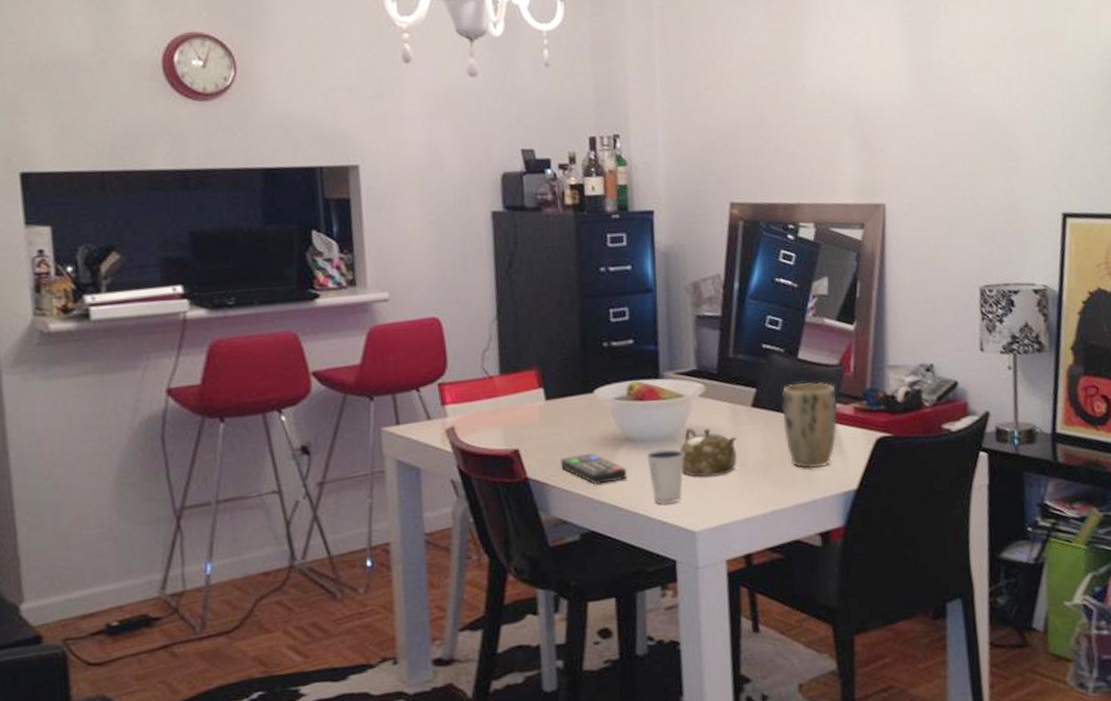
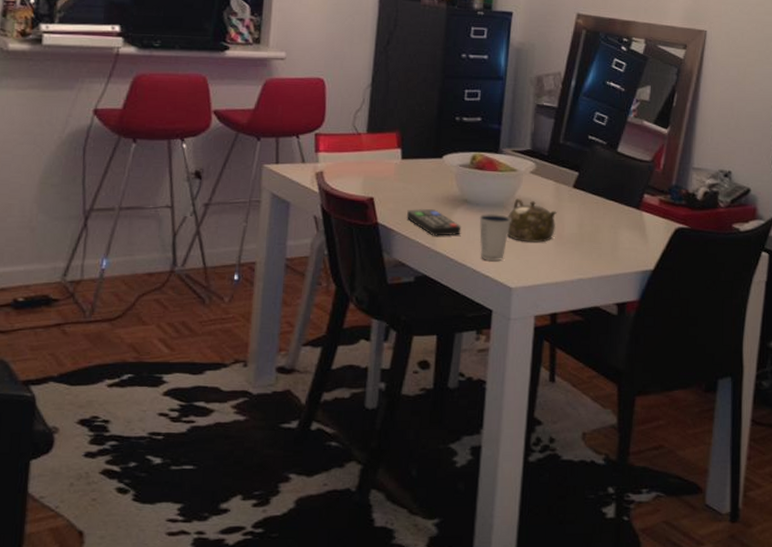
plant pot: present [782,382,837,469] -> none [597,172,646,247]

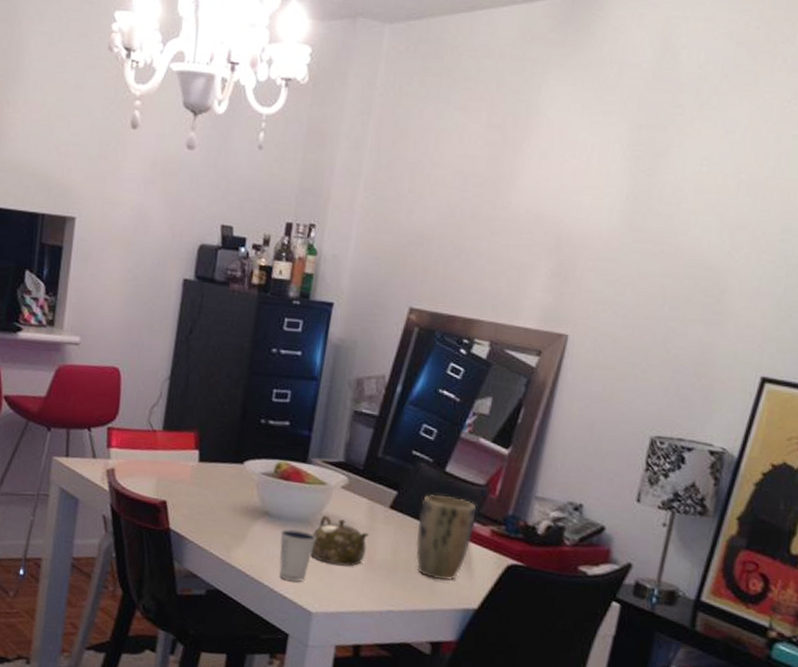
remote control: present [407,209,461,236] -> none [201,517,260,550]
plant pot: none [597,172,646,247] -> present [415,494,476,581]

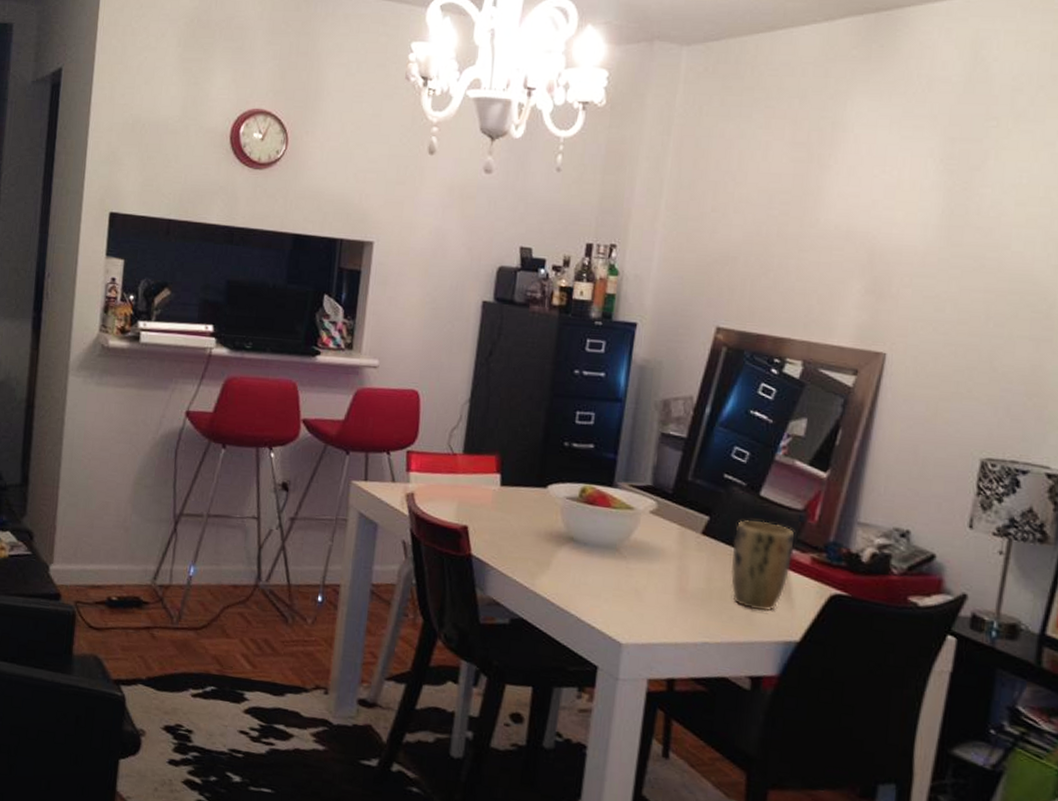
dixie cup: present [279,529,317,583] -> none [586,555,626,612]
teapot: present [310,515,369,566] -> none [619,541,680,595]

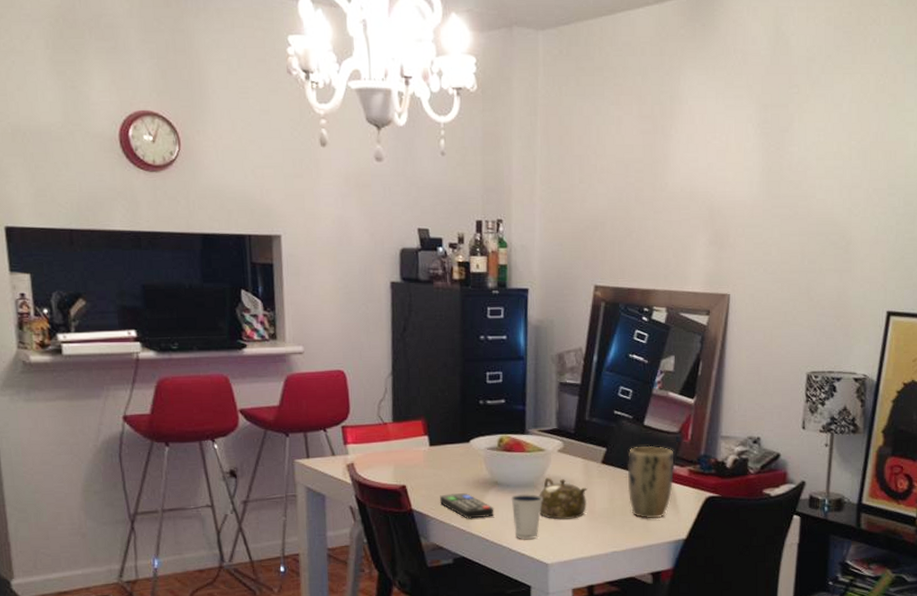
remote control: none [504,542,566,577] -> present [440,493,494,519]
dixie cup: none [586,555,626,612] -> present [511,493,544,540]
teapot: none [619,541,680,595] -> present [539,477,588,520]

